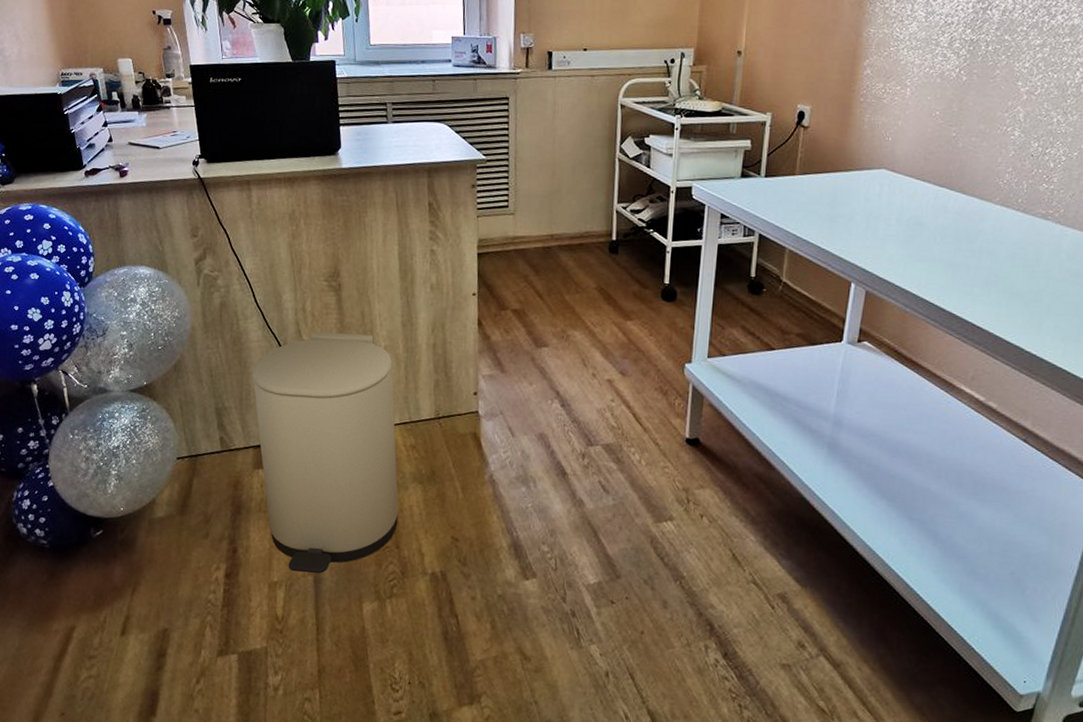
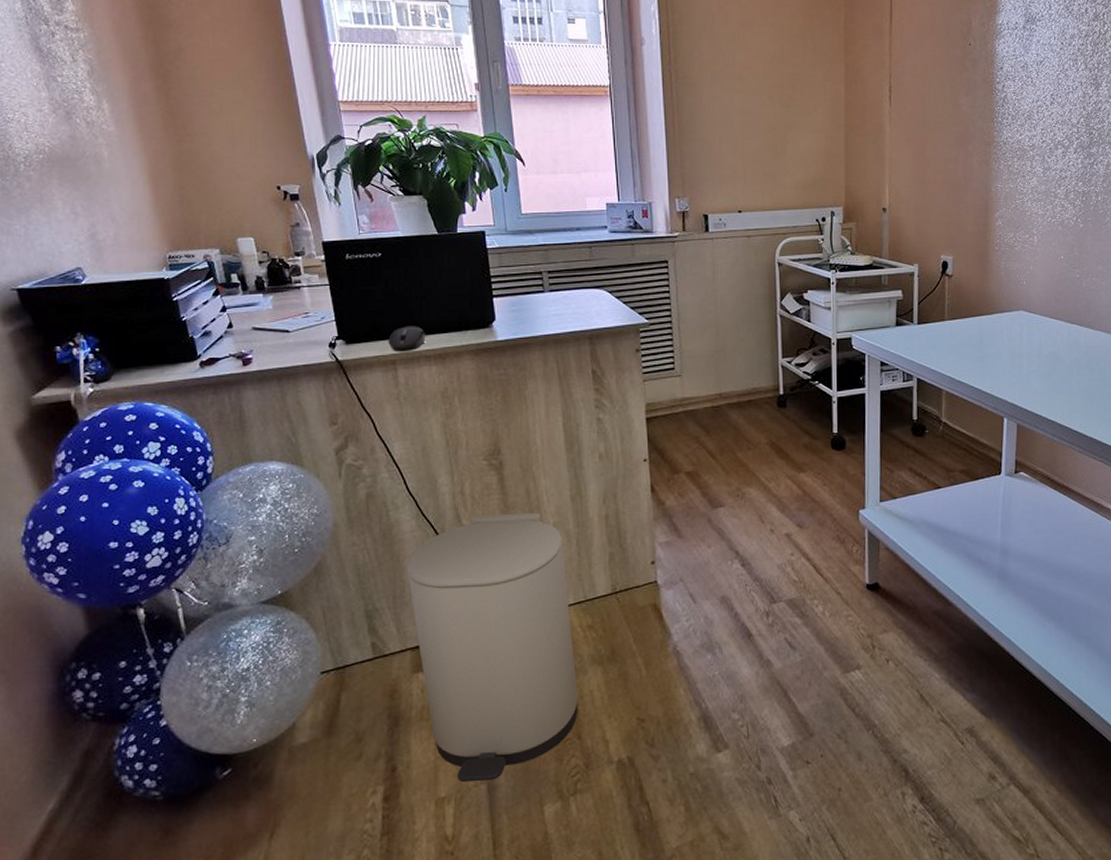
computer mouse: none [244,149,278,174] -> present [388,326,426,353]

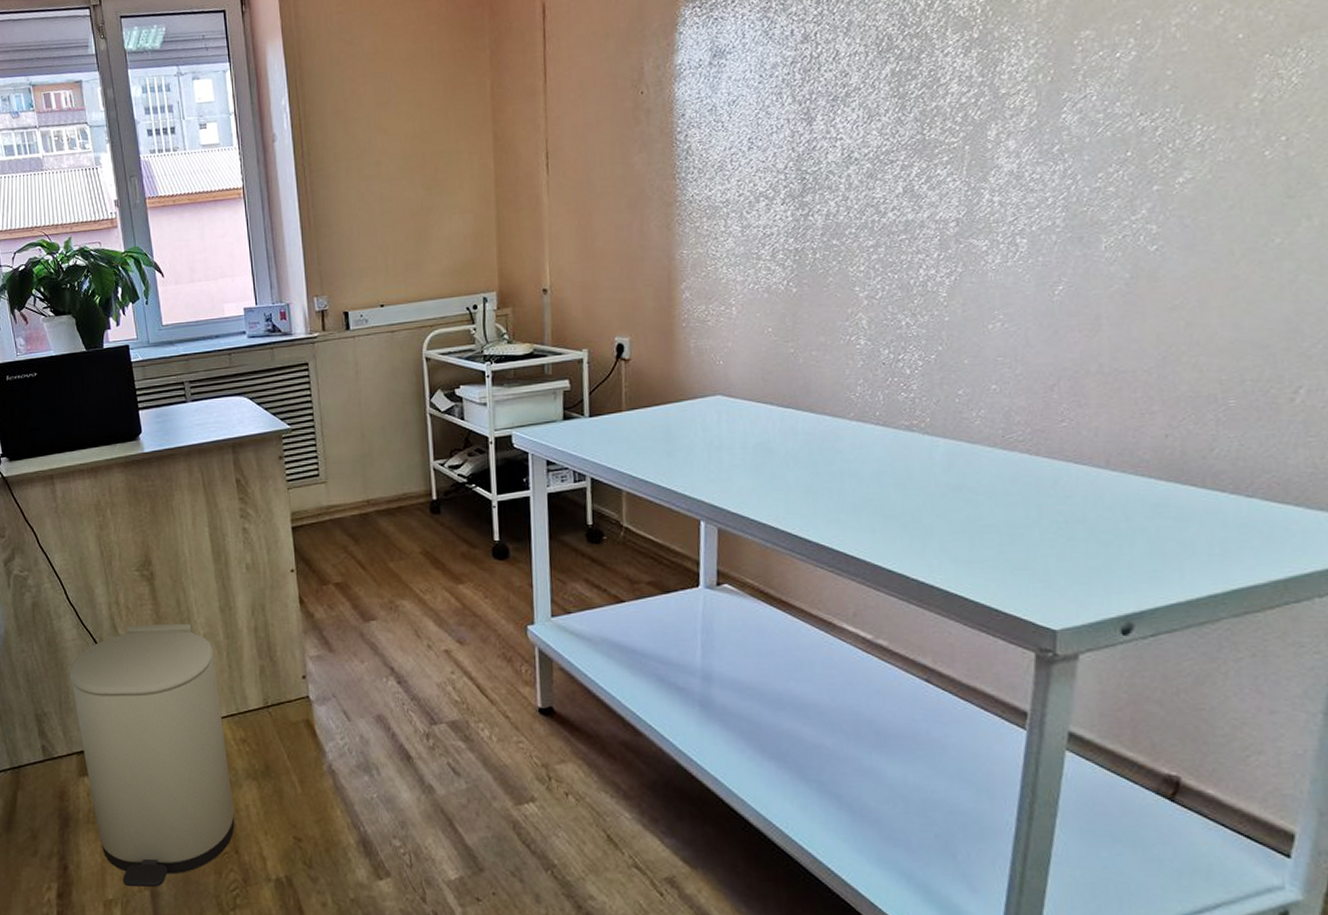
computer mouse: present [388,326,426,353] -> none [46,441,79,468]

